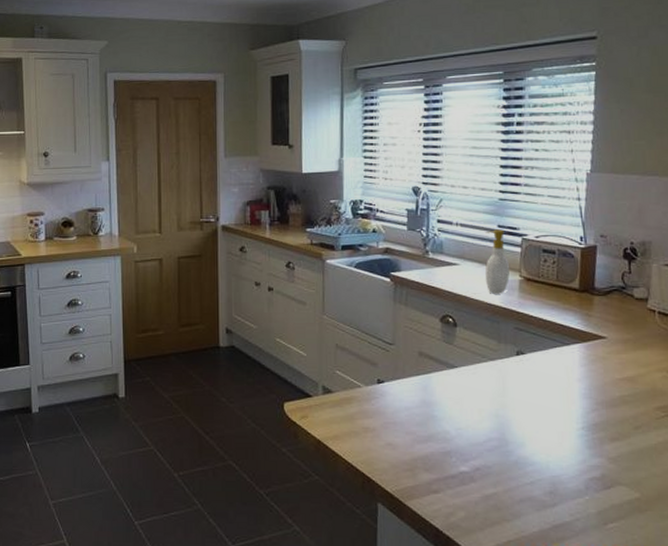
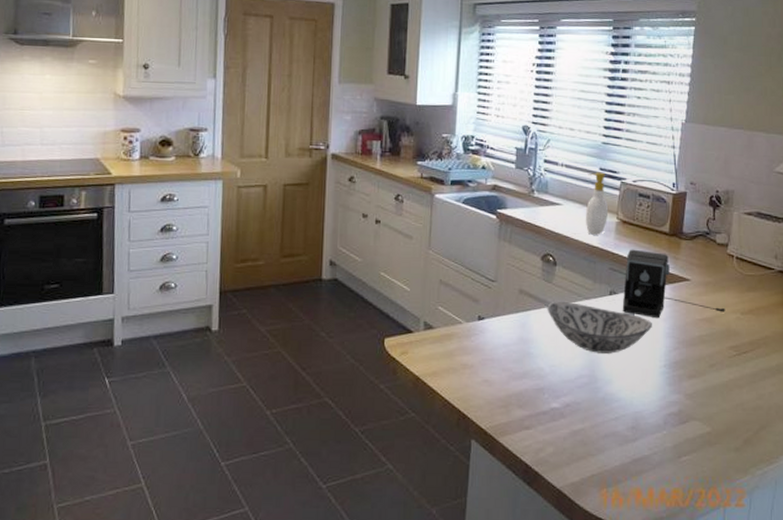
decorative bowl: none [449,362,566,416] -> present [547,301,652,354]
coffee maker: none [531,307,649,379] -> present [622,249,725,319]

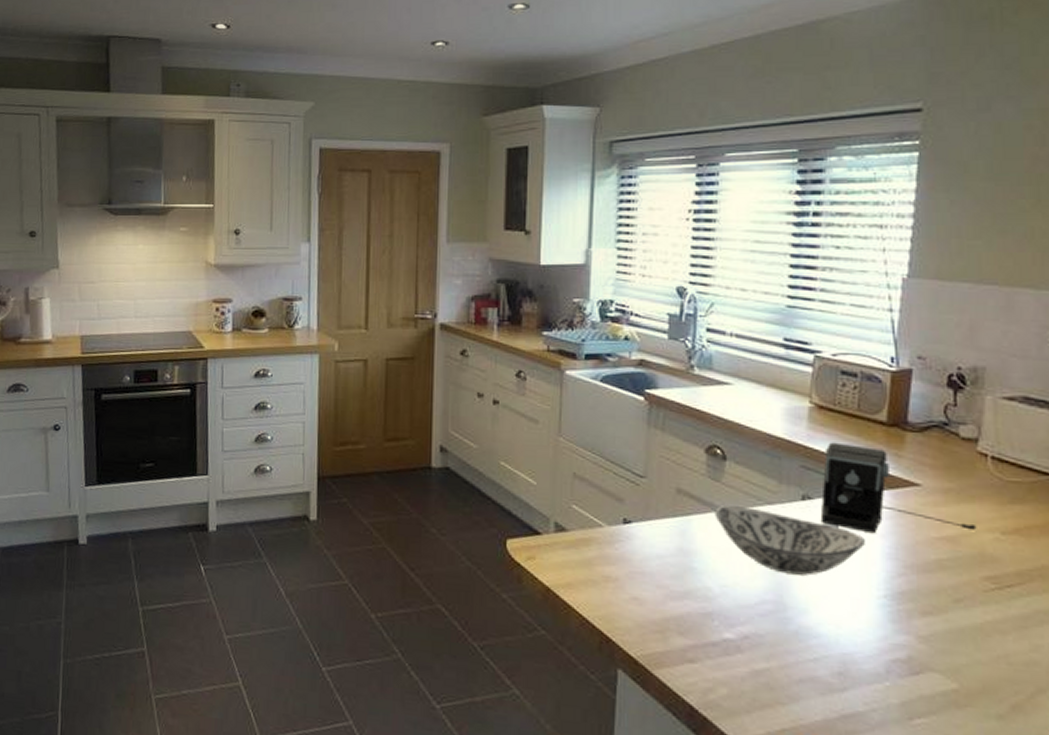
soap bottle: present [585,172,609,235] -> none [764,343,798,423]

